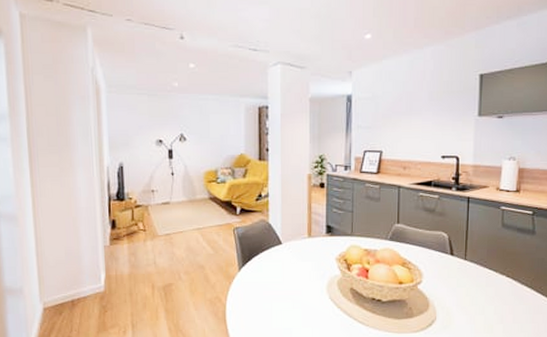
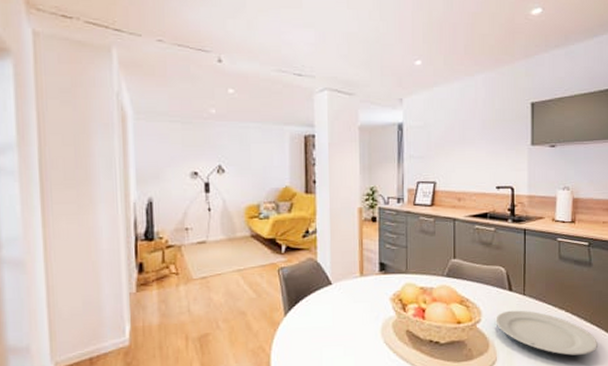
plate: none [436,273,537,318] -> present [495,310,597,356]

